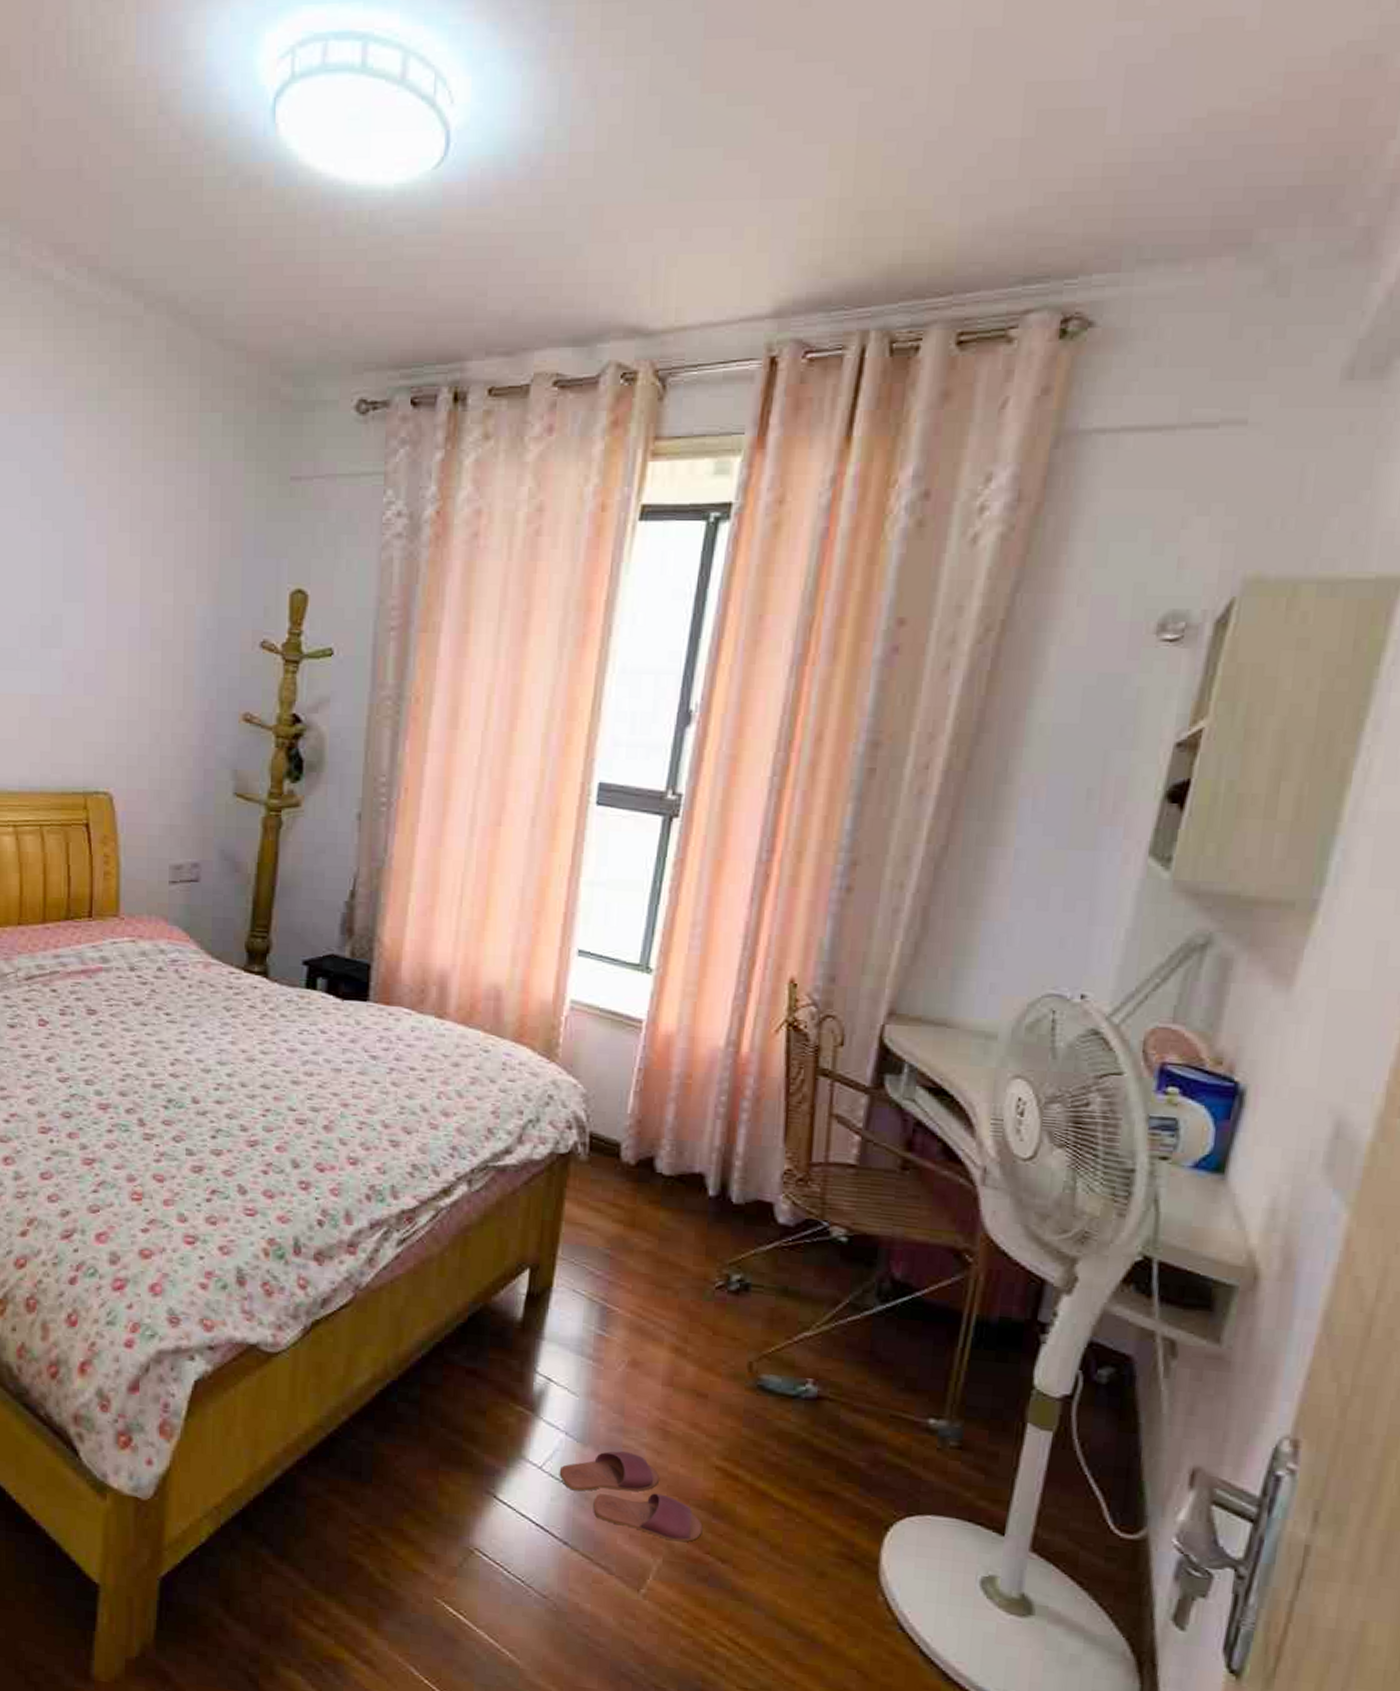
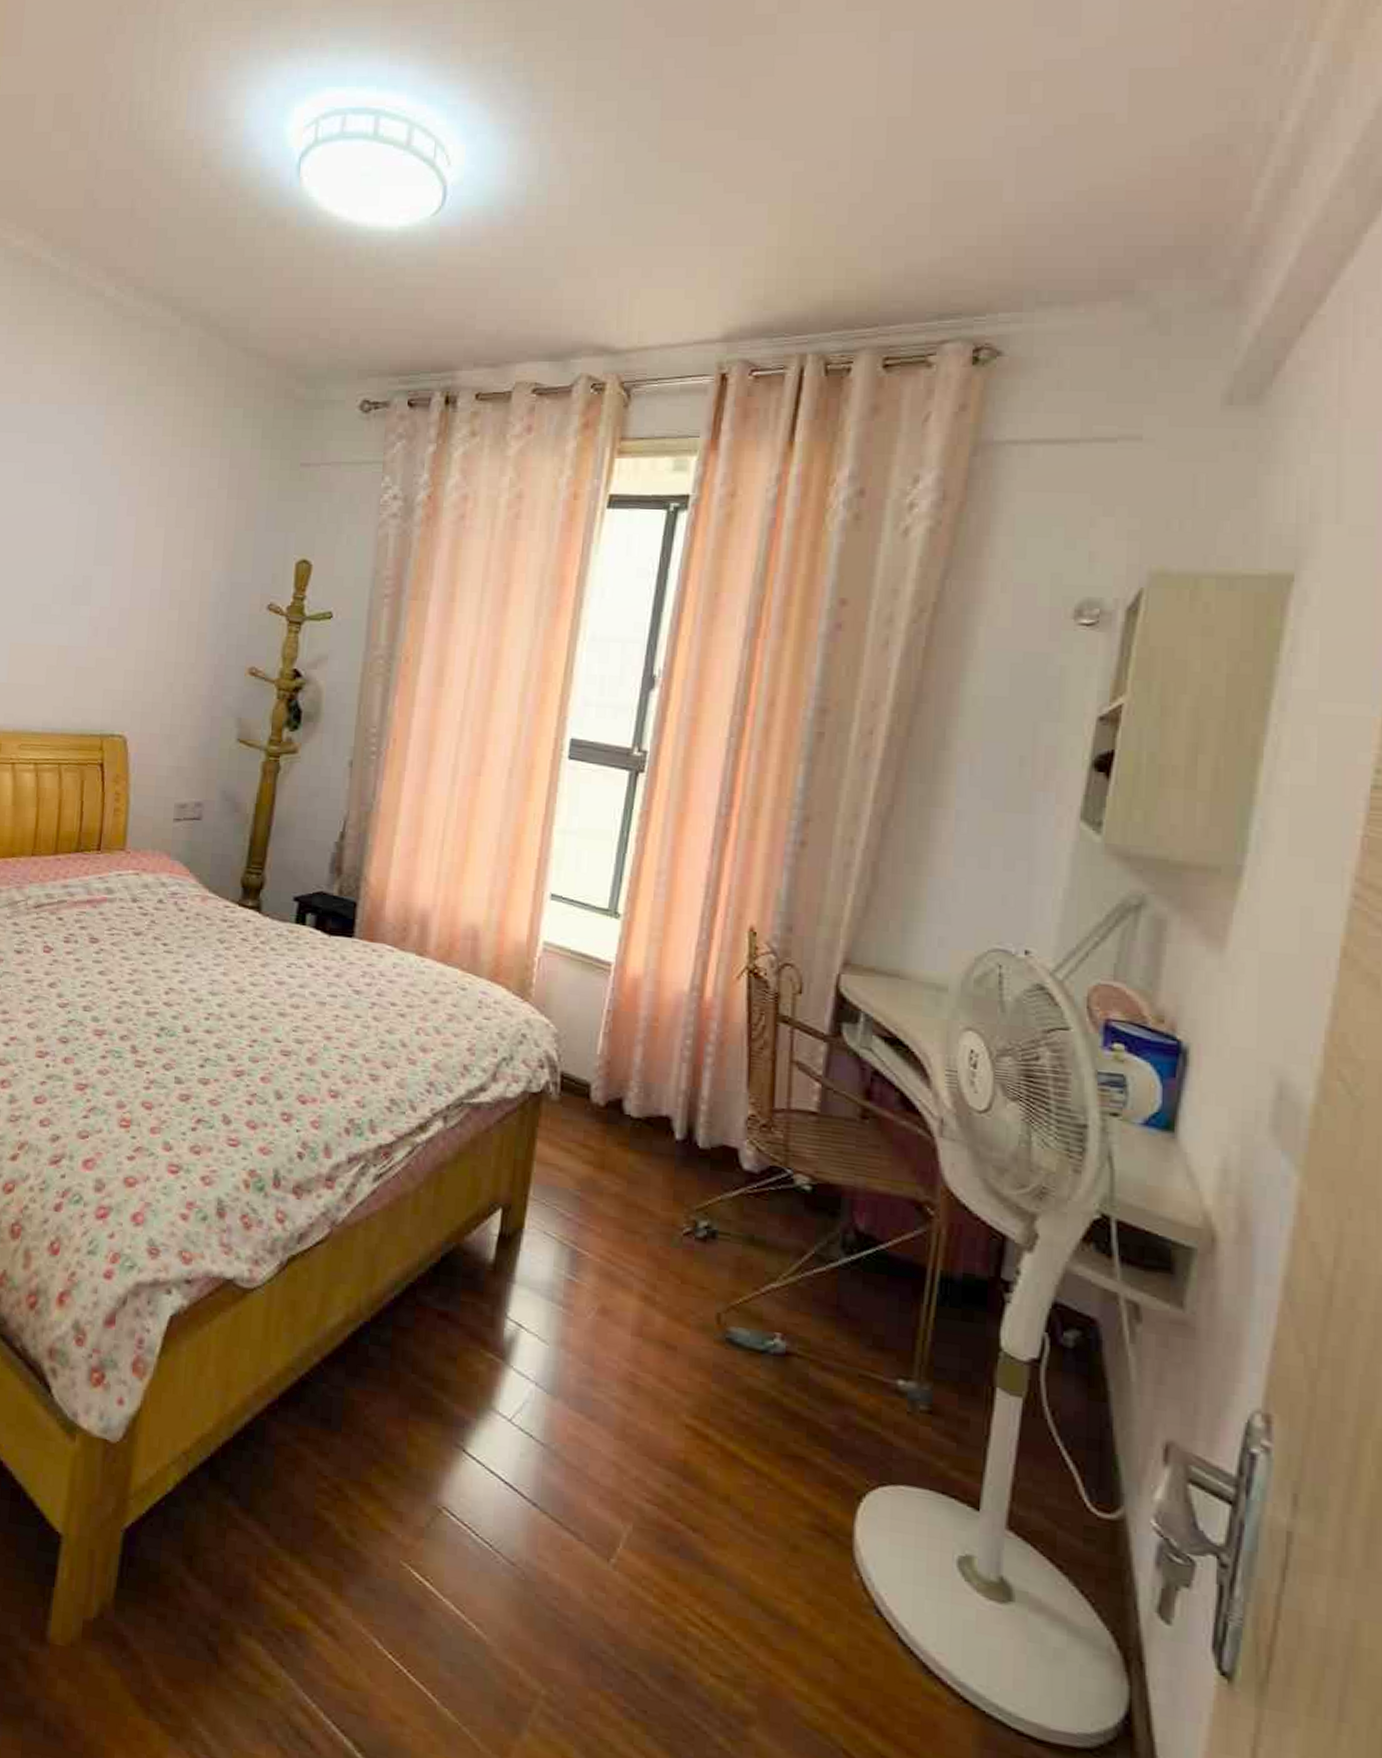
slippers: present [559,1451,703,1542] -> none [528,1404,673,1507]

